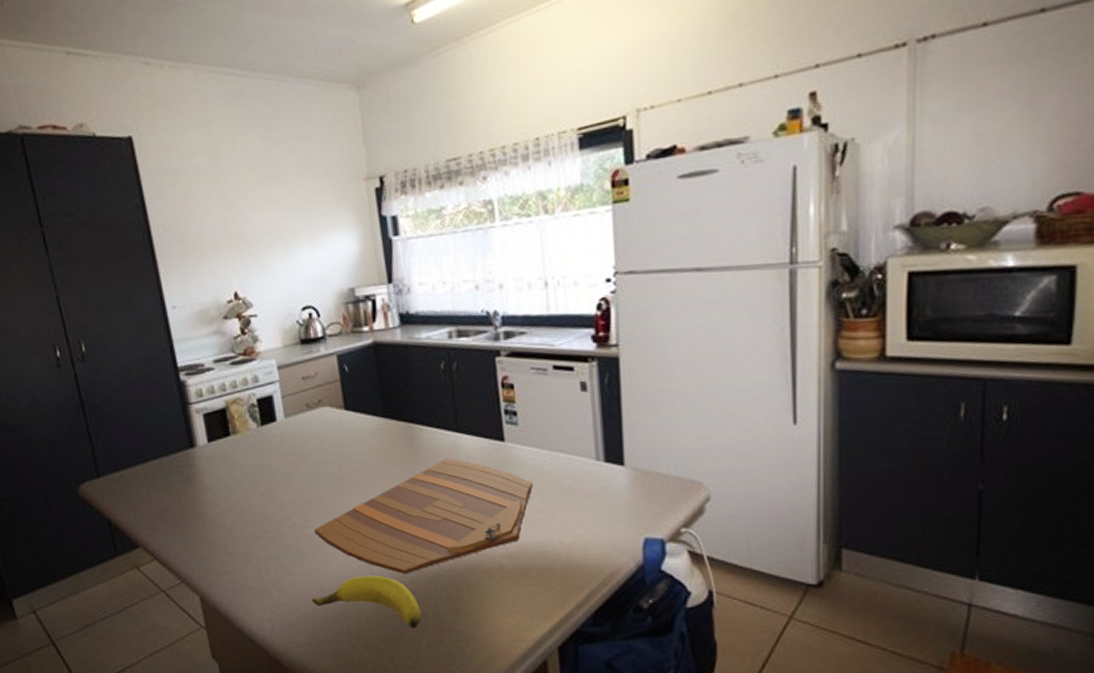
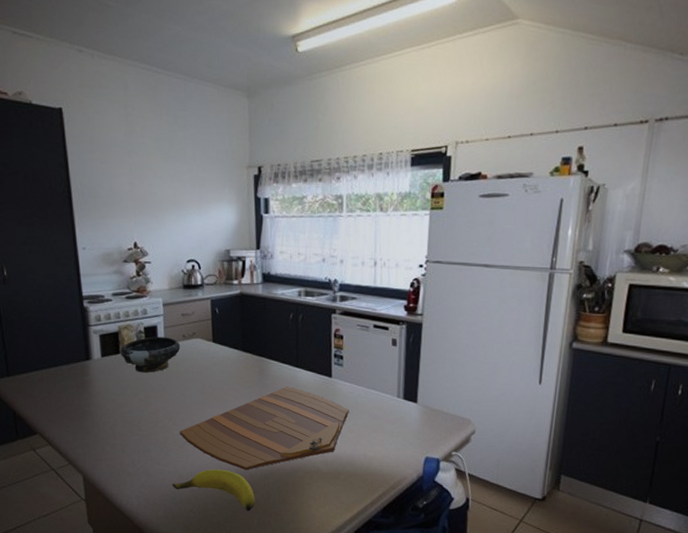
bowl: none [229,409,305,457] -> present [120,336,181,373]

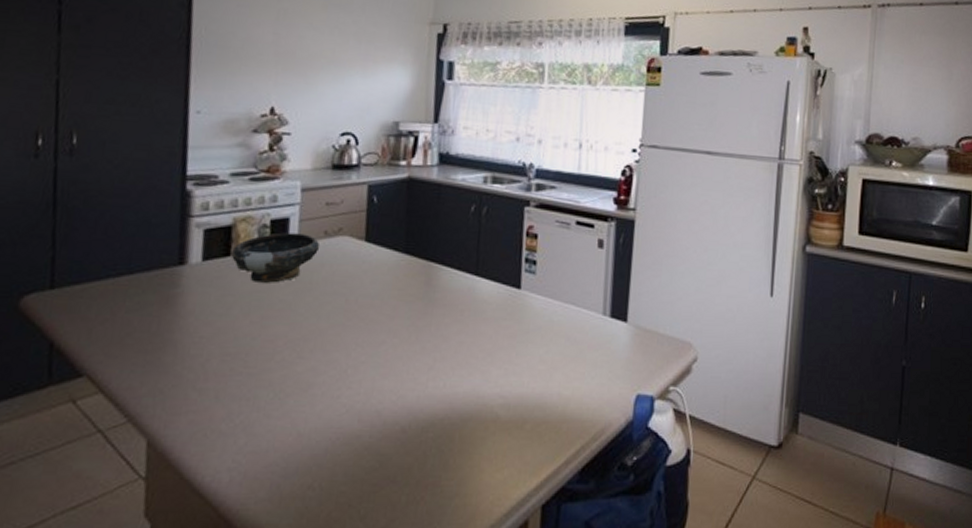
banana: present [172,469,256,511] -> none [284,421,407,483]
cutting board: present [179,386,349,471] -> none [304,301,541,422]

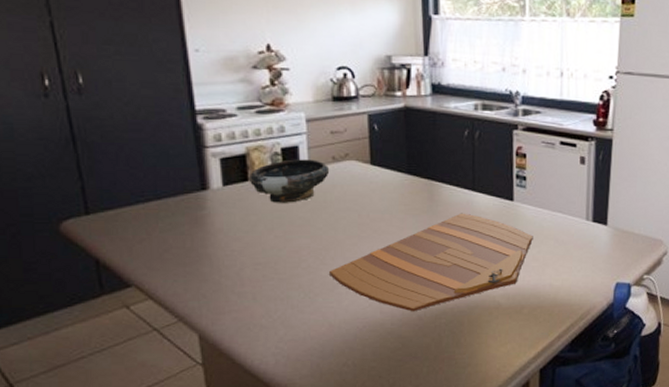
cutting board: none [304,301,541,422] -> present [328,213,533,312]

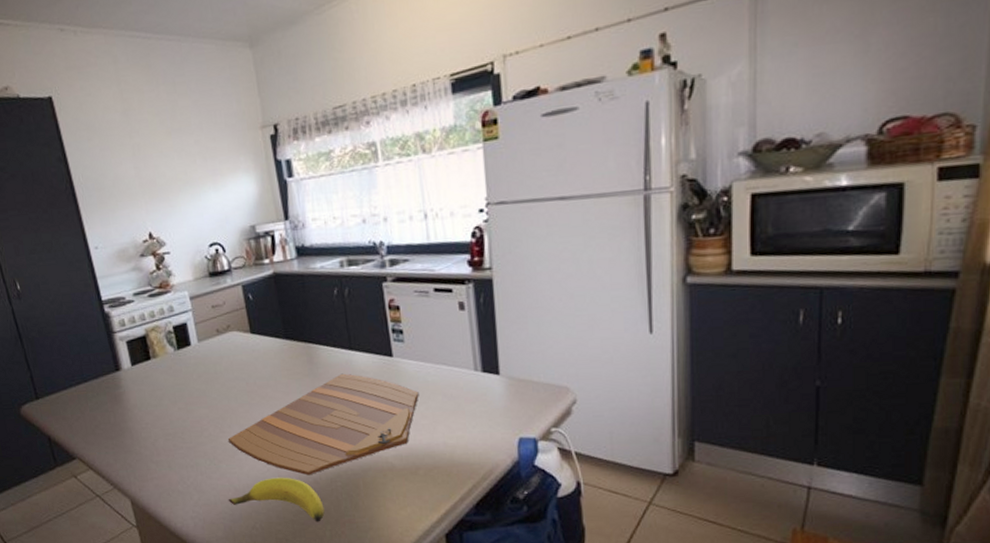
bowl: present [248,159,330,203] -> none [150,334,216,378]
banana: none [319,313,425,359] -> present [228,477,325,522]

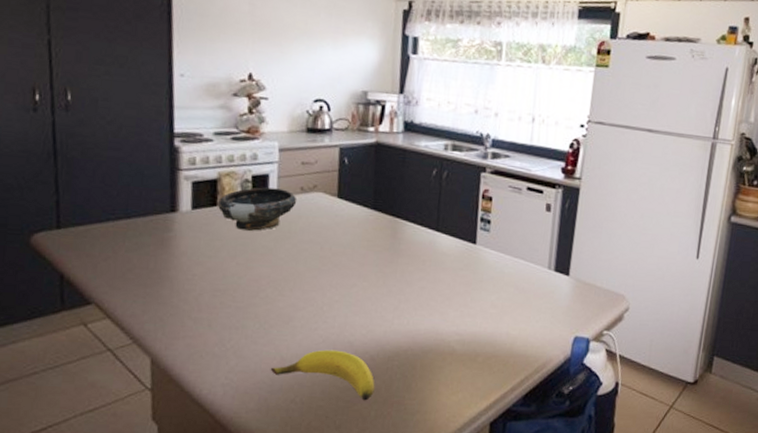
bowl: none [150,334,216,378] -> present [217,187,298,231]
cutting board: present [227,373,419,476] -> none [285,252,494,352]

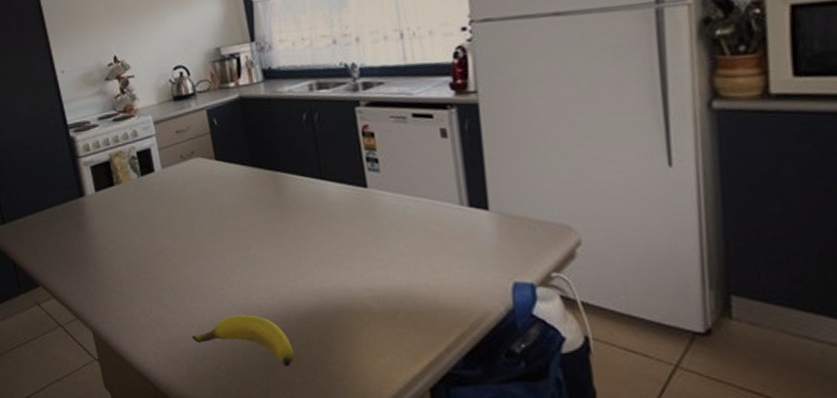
bowl: present [217,187,298,231] -> none [114,160,180,205]

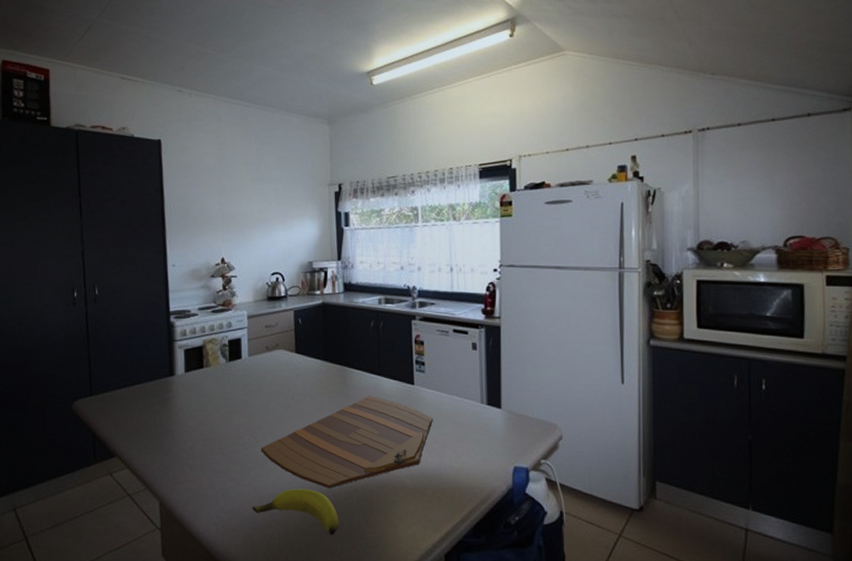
cutting board: none [191,204,398,315] -> present [260,396,433,489]

